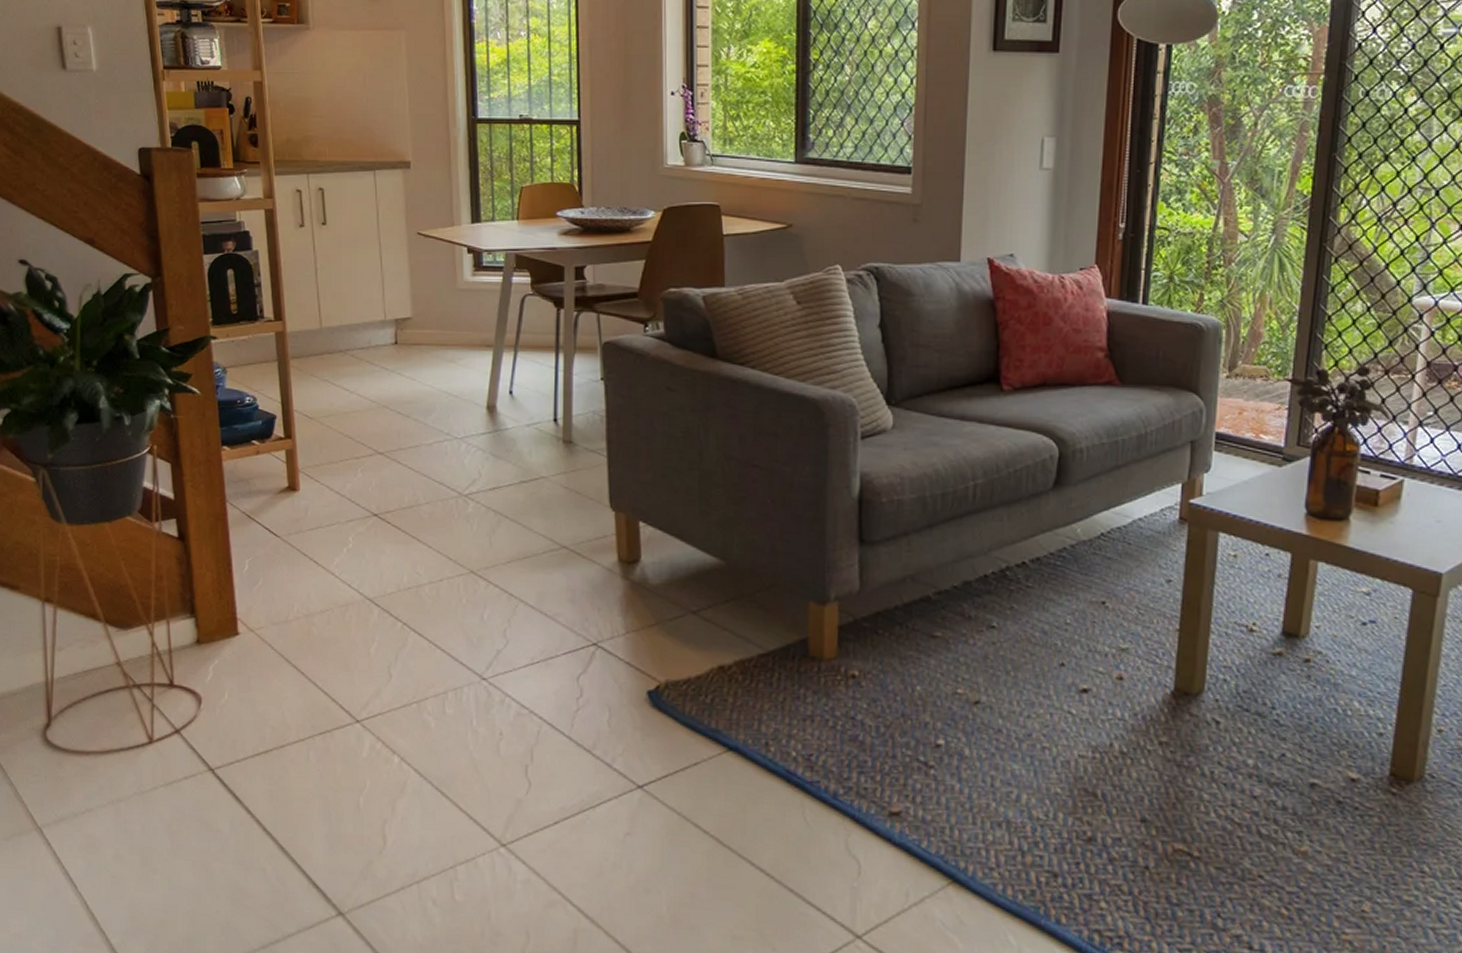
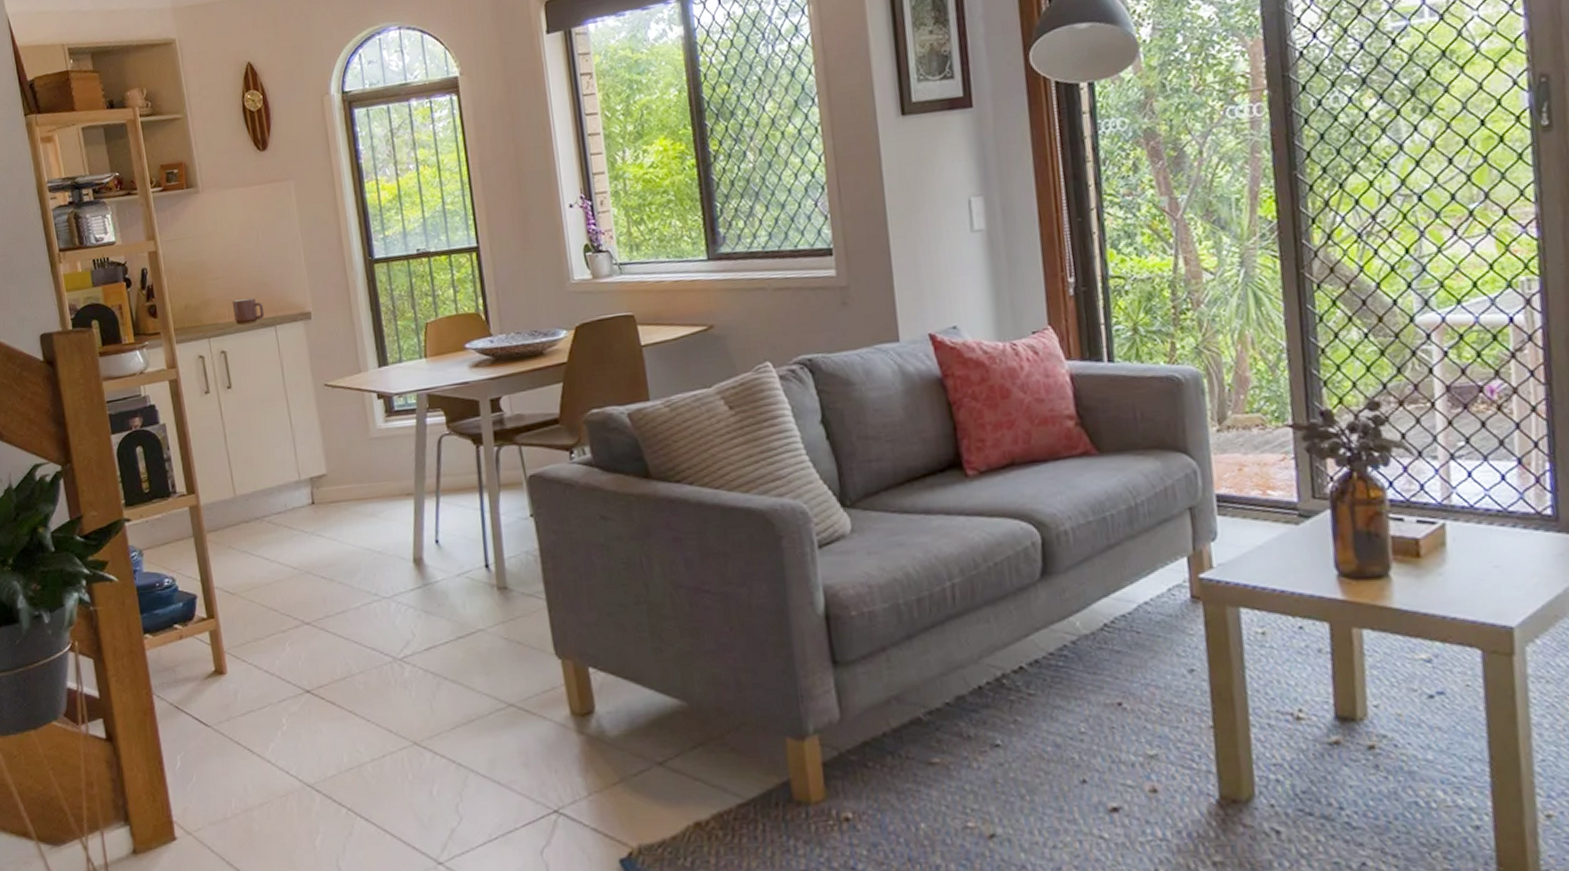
mug: none [334,141,365,166] -> present [232,298,265,326]

